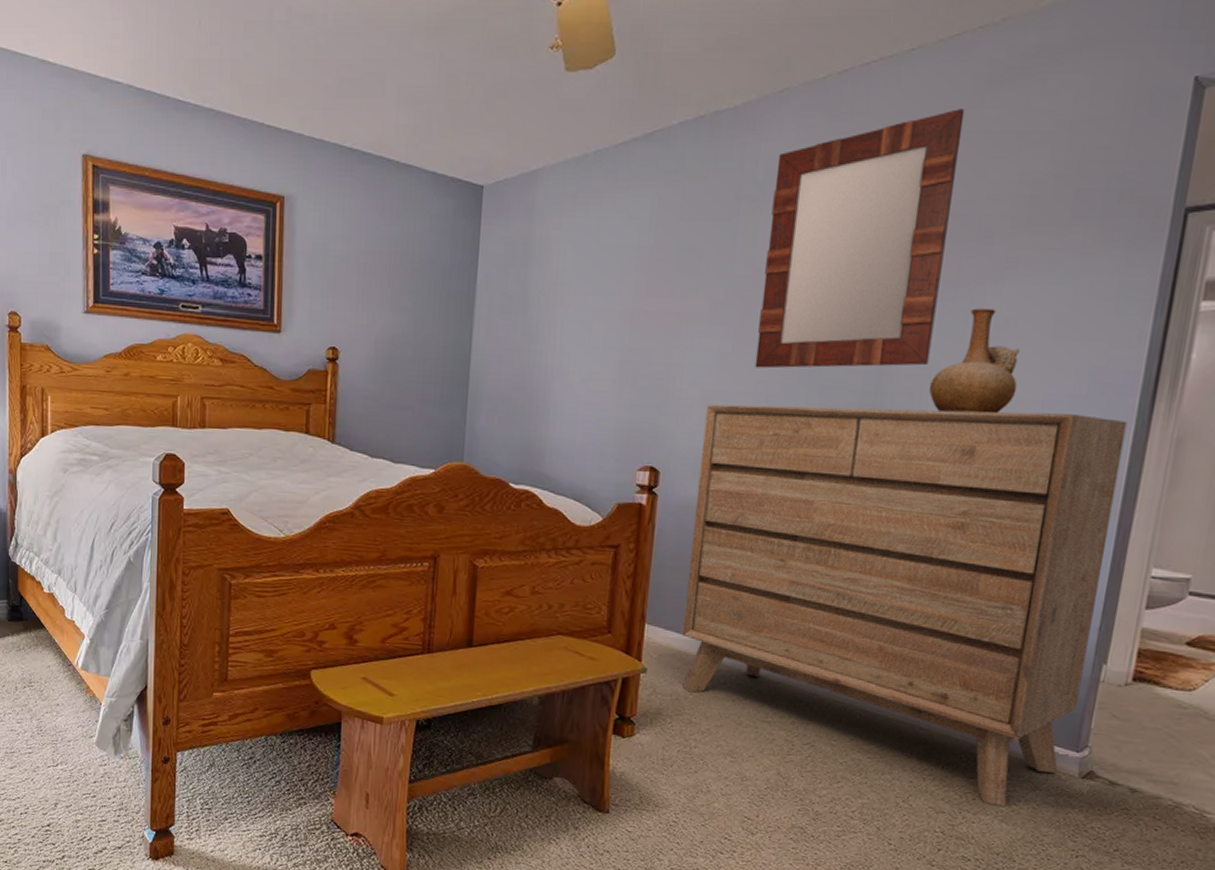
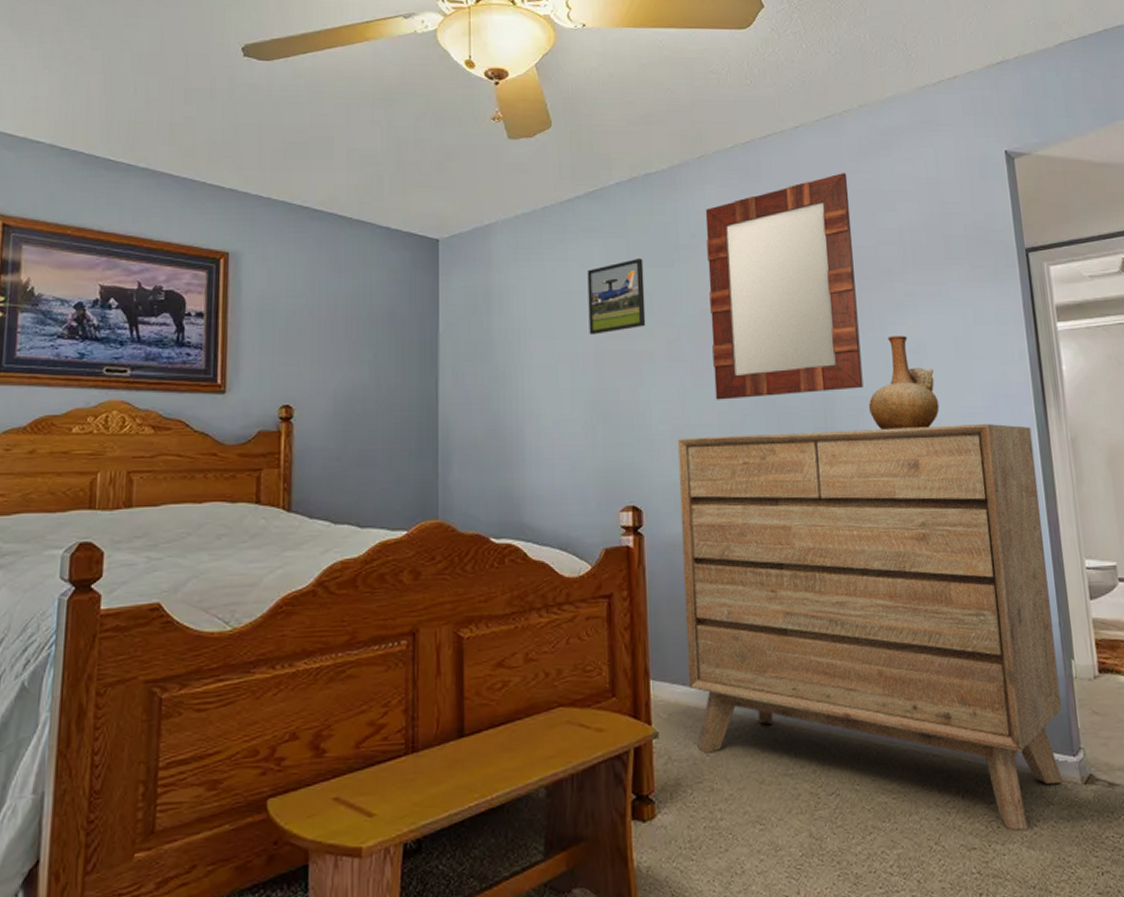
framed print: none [628,209,698,293] -> present [587,257,646,335]

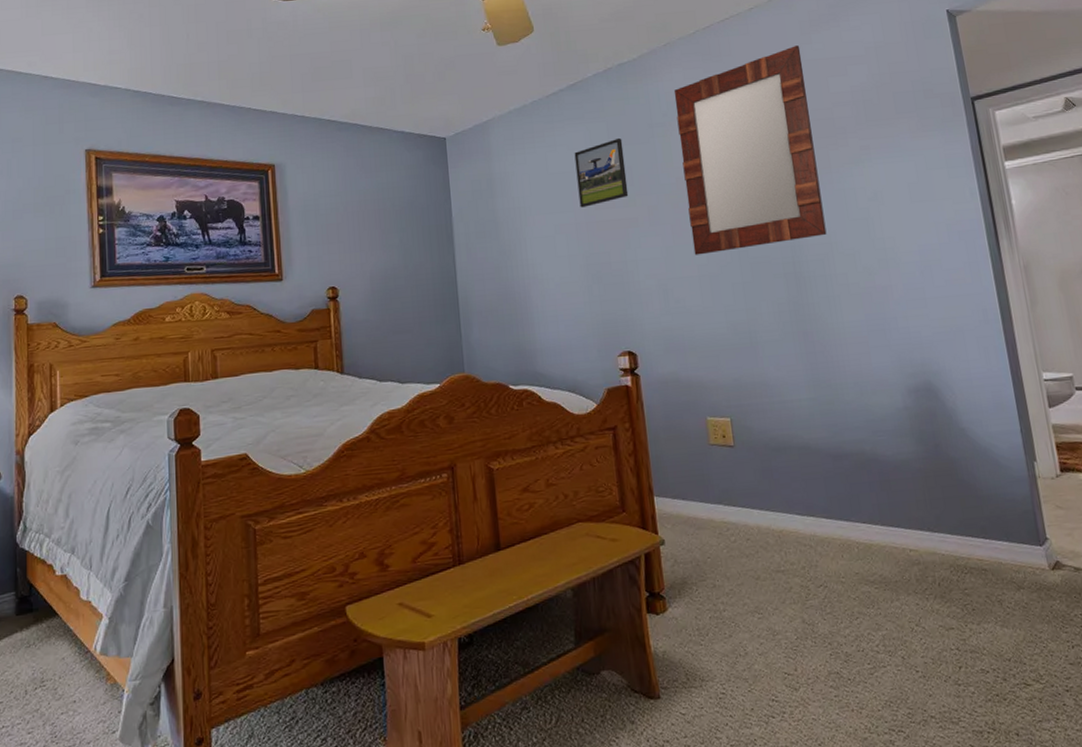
dresser: present [677,424,1063,831] -> none [663,257,1031,612]
vase: present [868,335,940,431] -> none [832,185,898,271]

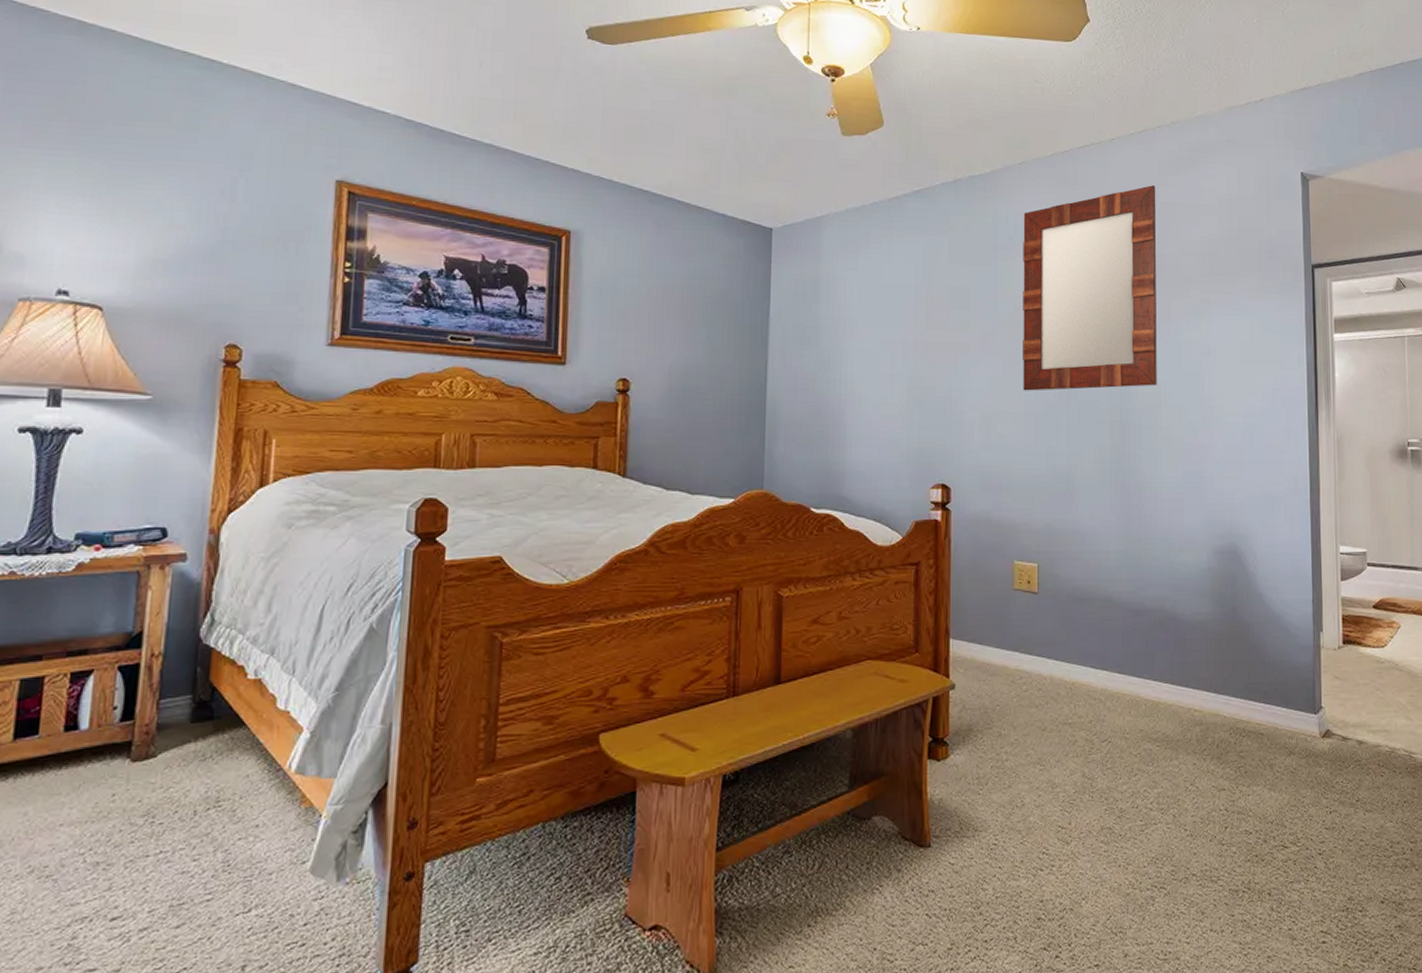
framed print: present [574,137,629,208] -> none [910,255,963,326]

